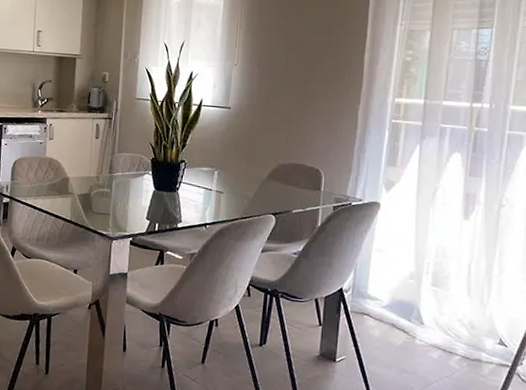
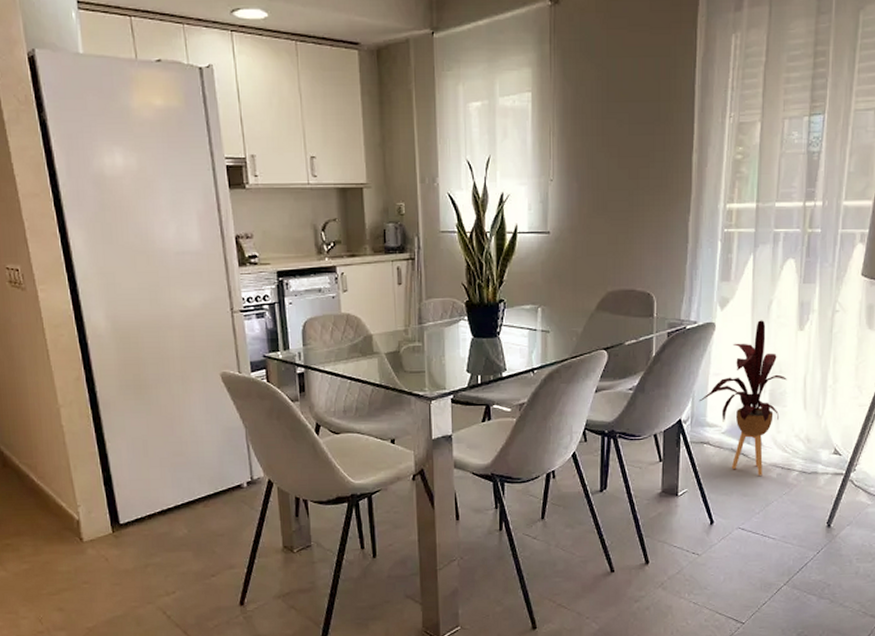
house plant: none [360,205,451,355] -> present [698,320,787,476]

